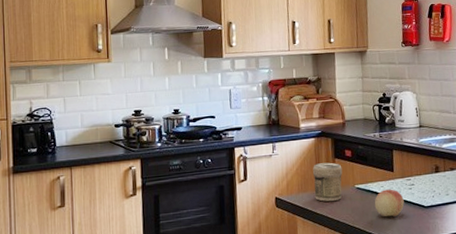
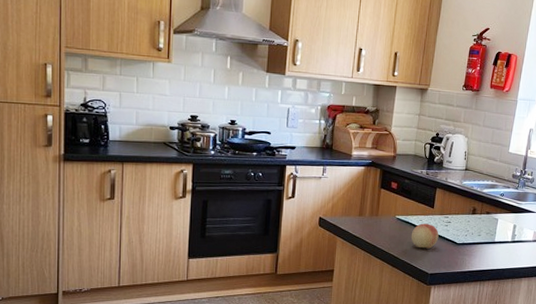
jar: present [312,162,343,202] -> none [356,191,387,228]

